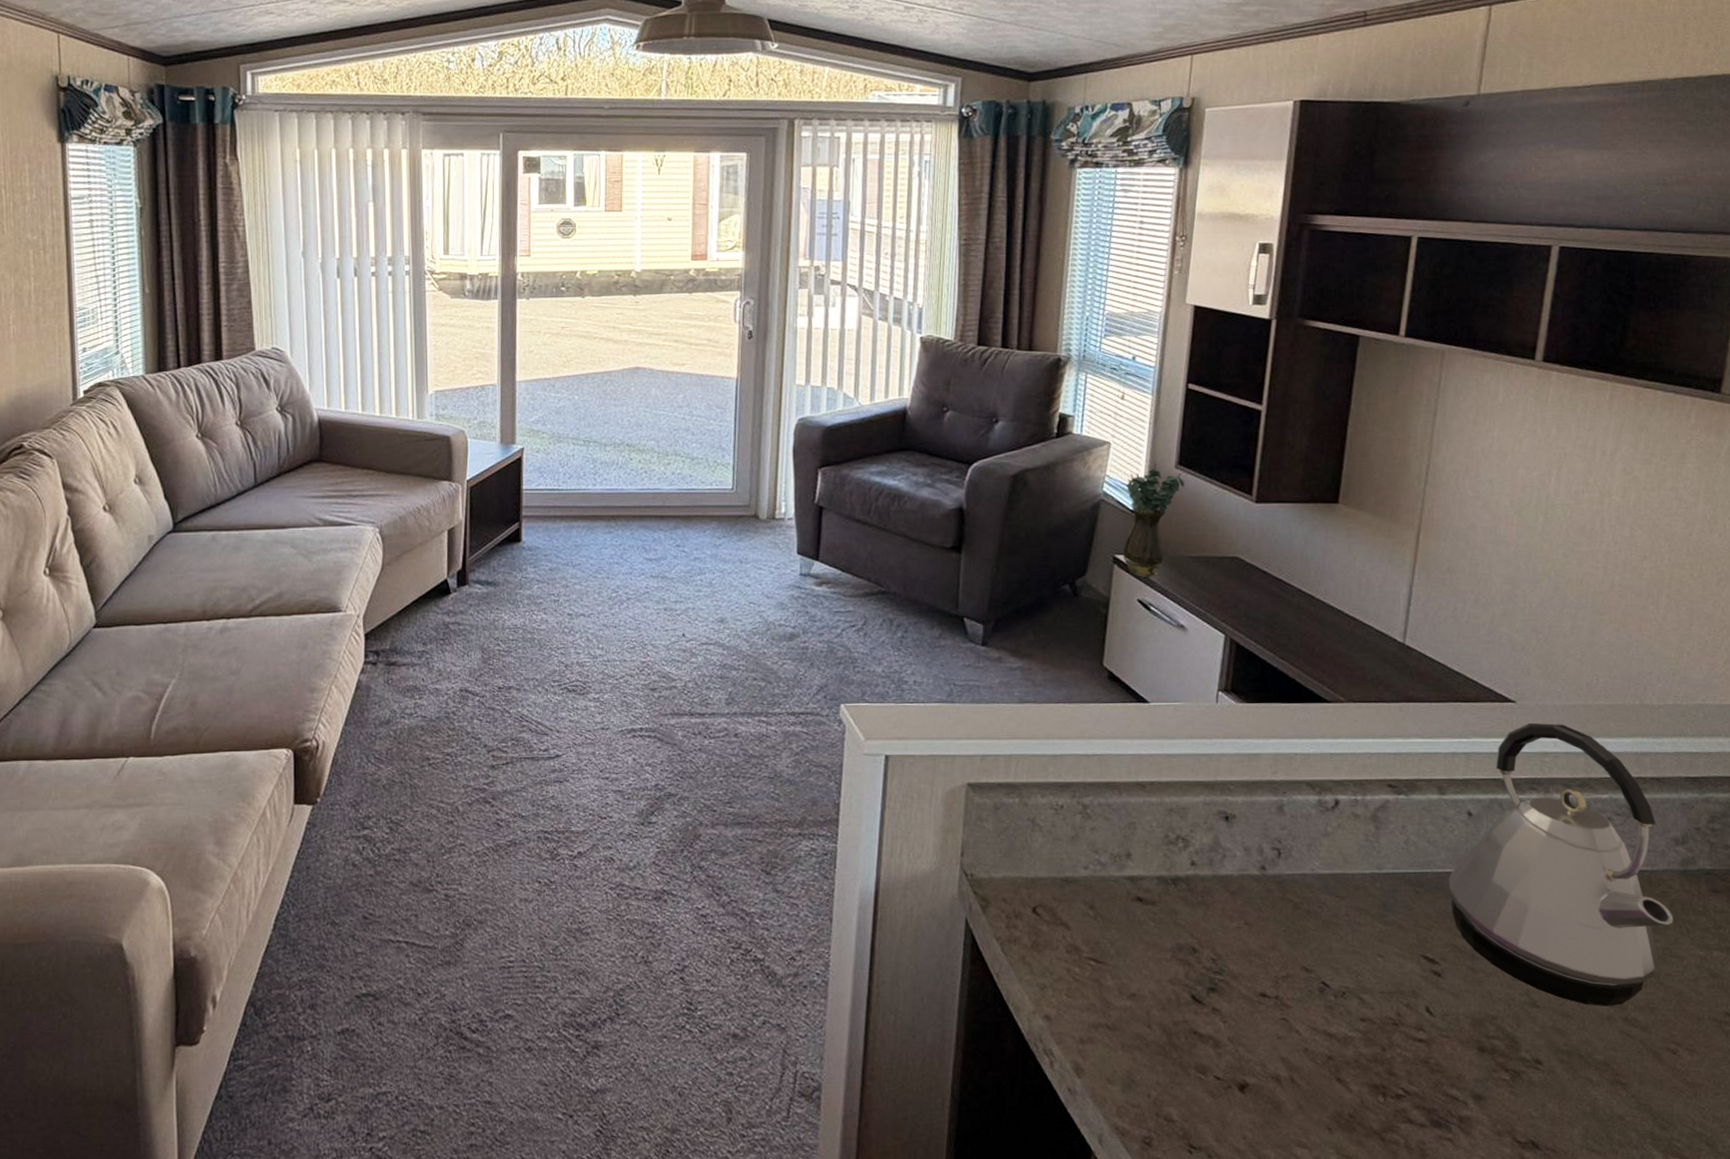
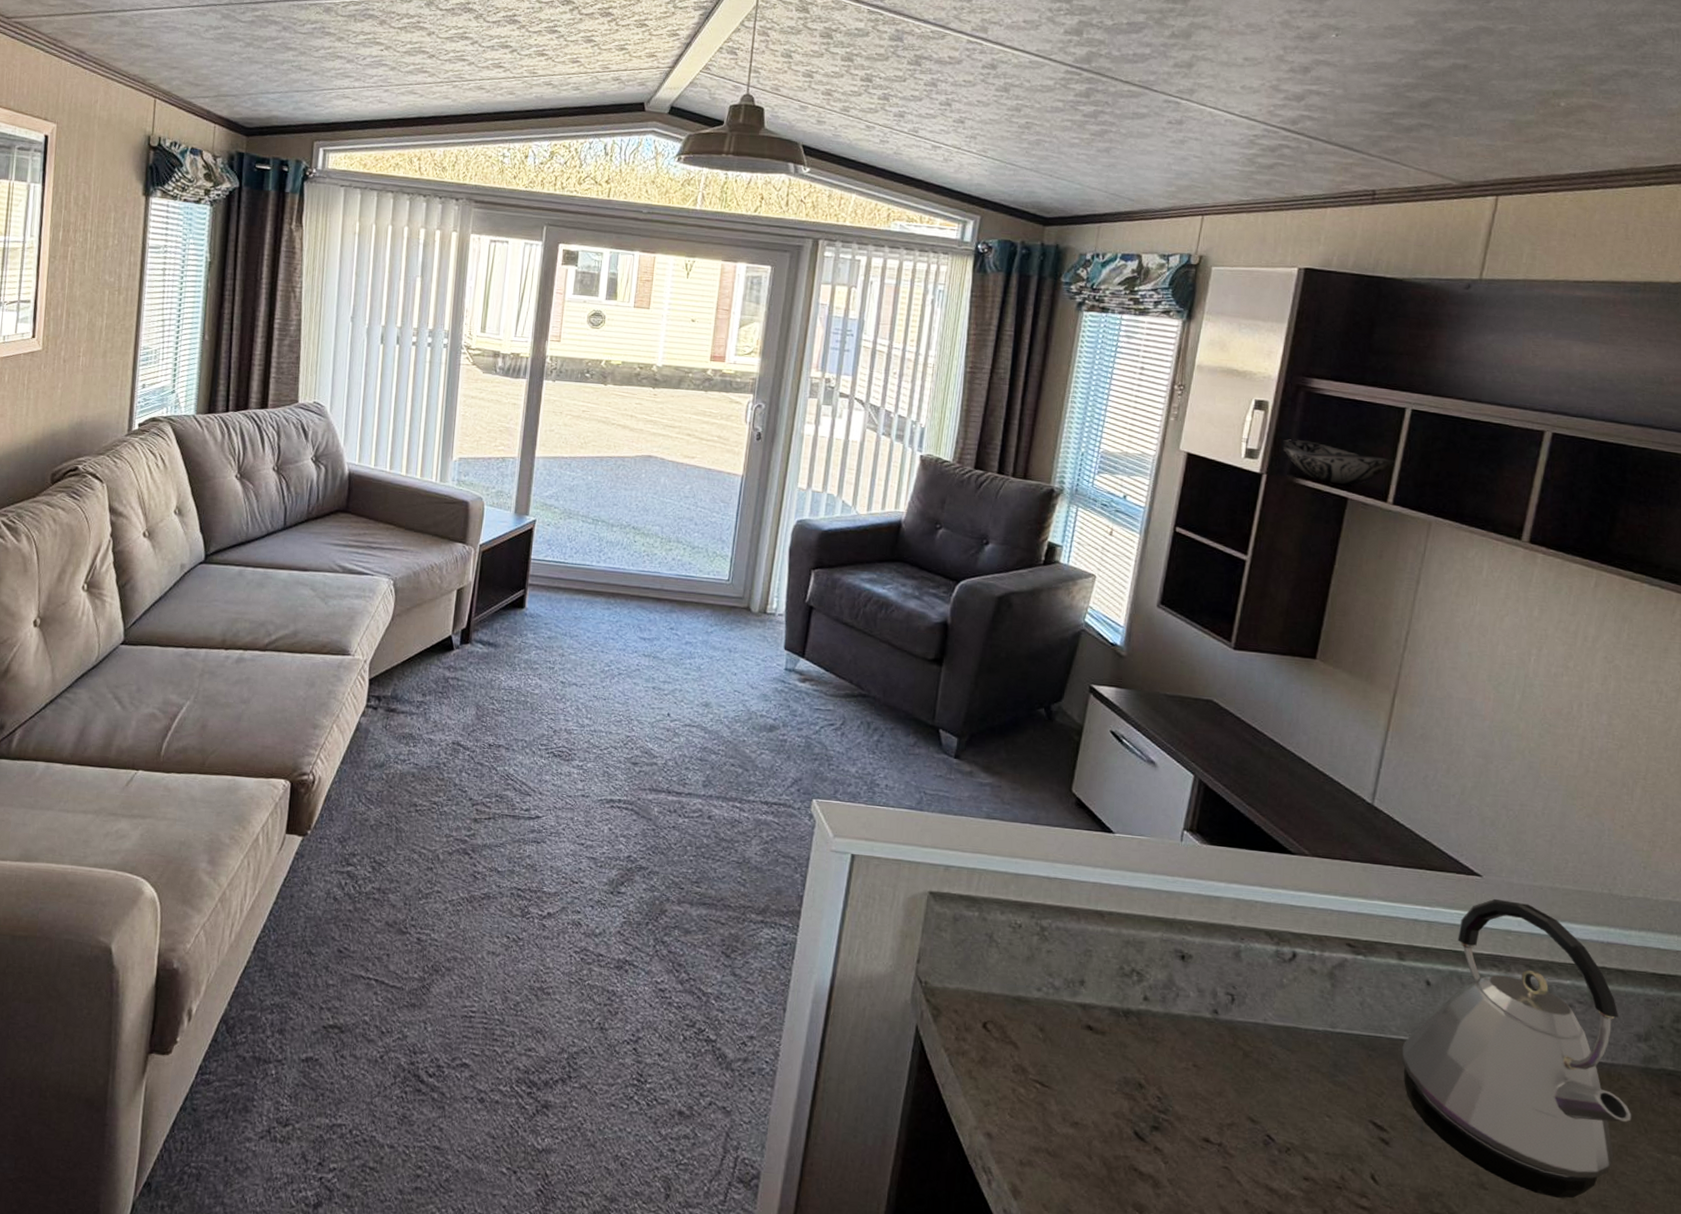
vase: present [1123,463,1184,577] -> none [1099,600,1165,710]
decorative bowl: none [1288,280,1404,322] -> present [1280,439,1395,485]

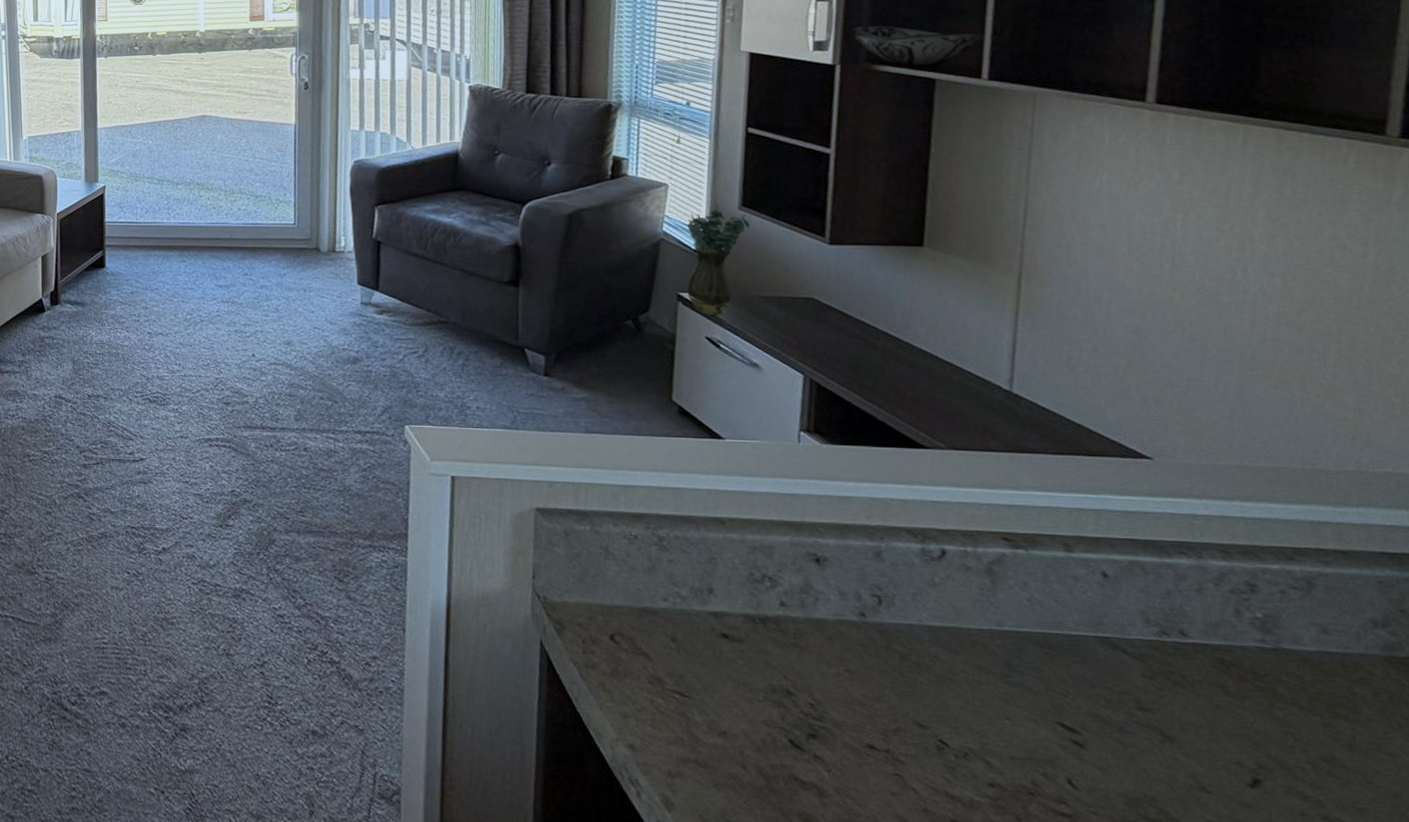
vase: none [1099,600,1165,710] -> present [687,204,750,315]
kettle: present [1401,898,1632,1199] -> none [1084,481,1380,801]

